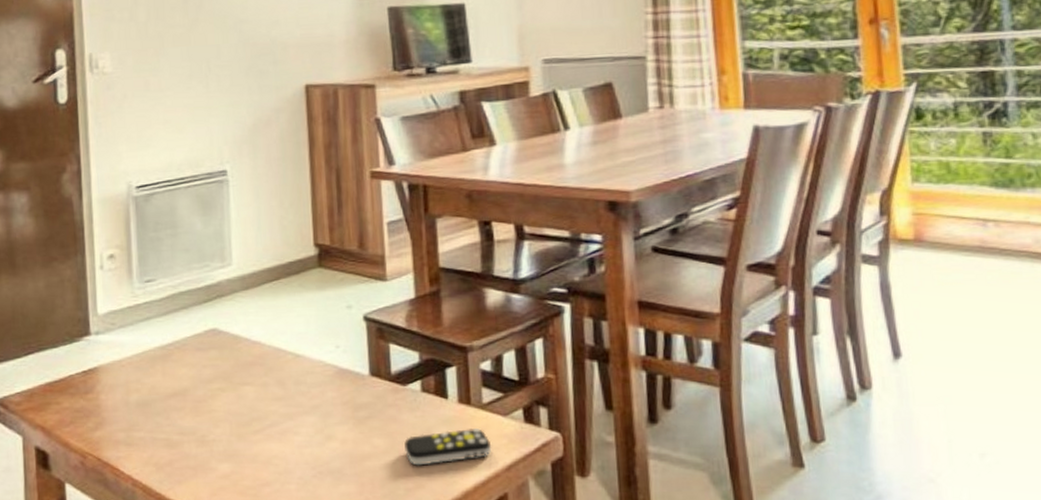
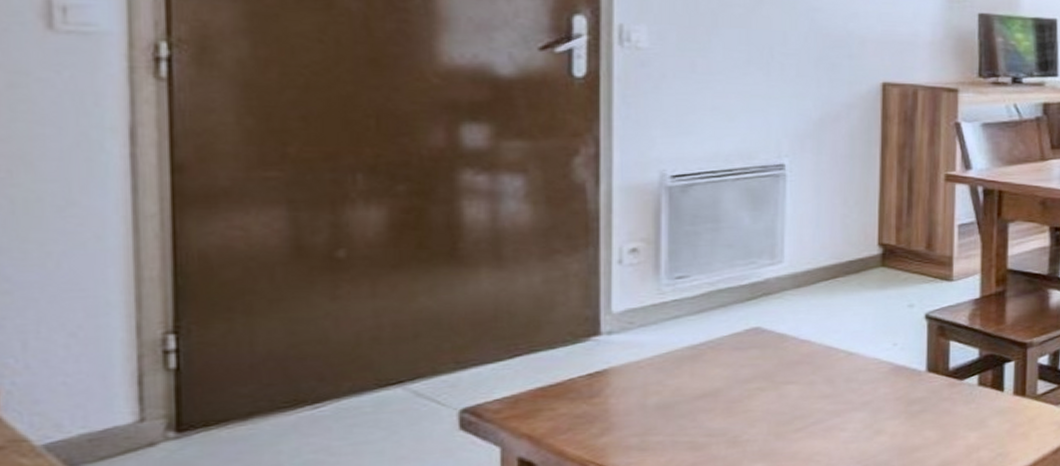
remote control: present [404,429,491,466] -> none [956,417,1041,454]

